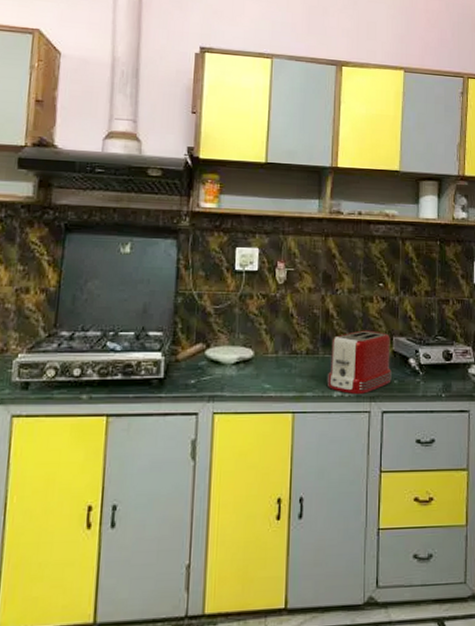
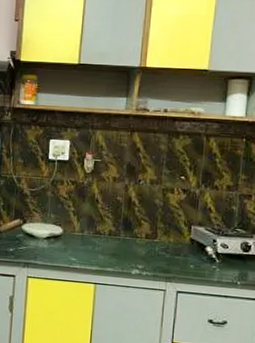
toaster: present [326,330,392,394] -> none [126,218,189,274]

